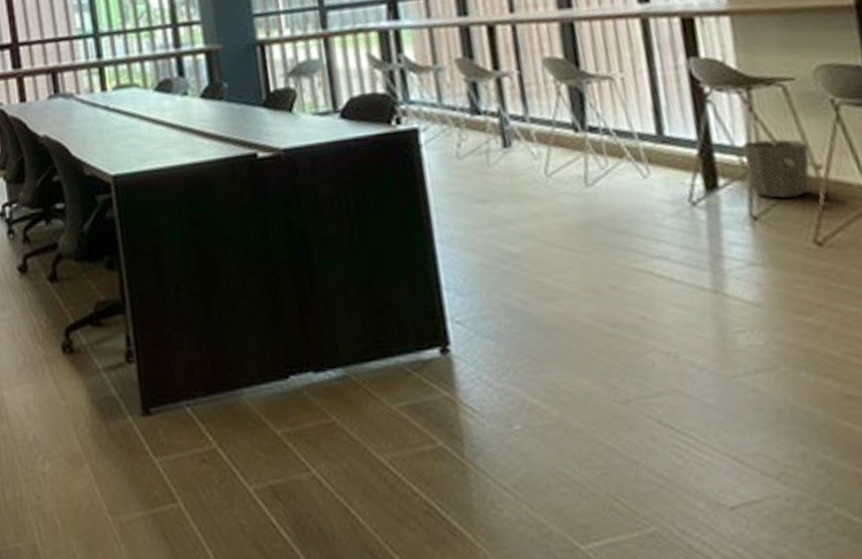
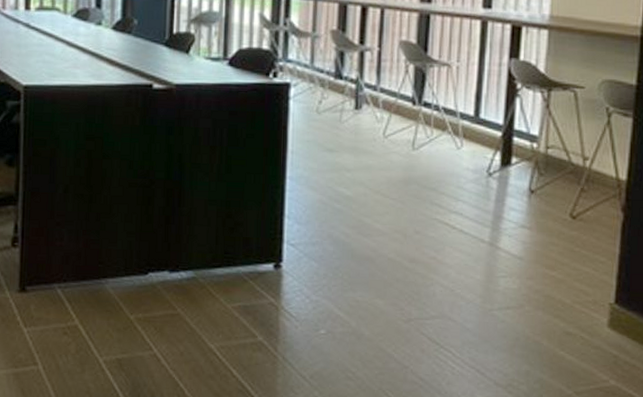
waste basket: present [741,139,810,199] -> none [534,131,583,179]

